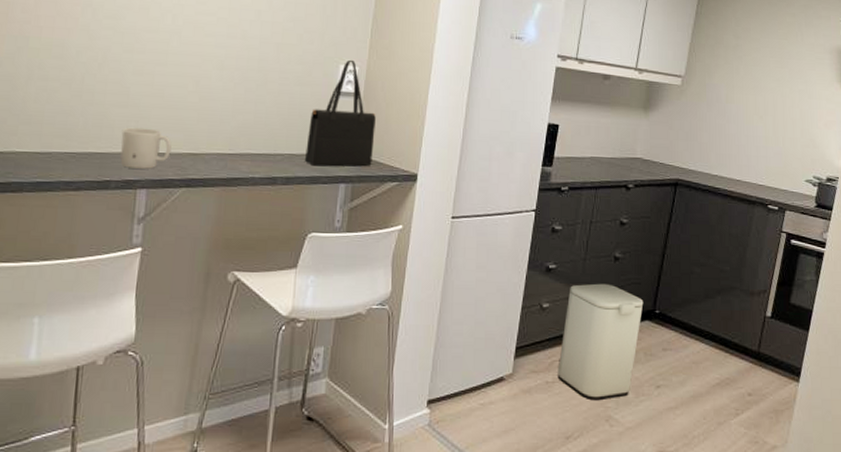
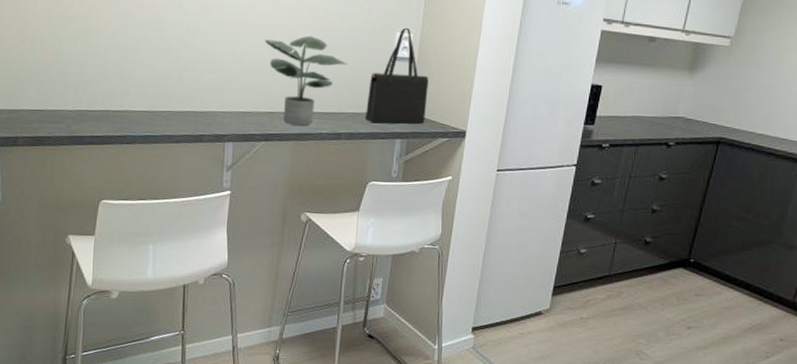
mug: present [120,127,172,169] -> none [211,89,252,125]
potted plant: none [188,66,286,170] -> present [264,36,348,127]
pedal bin: present [557,283,644,401] -> none [592,233,679,337]

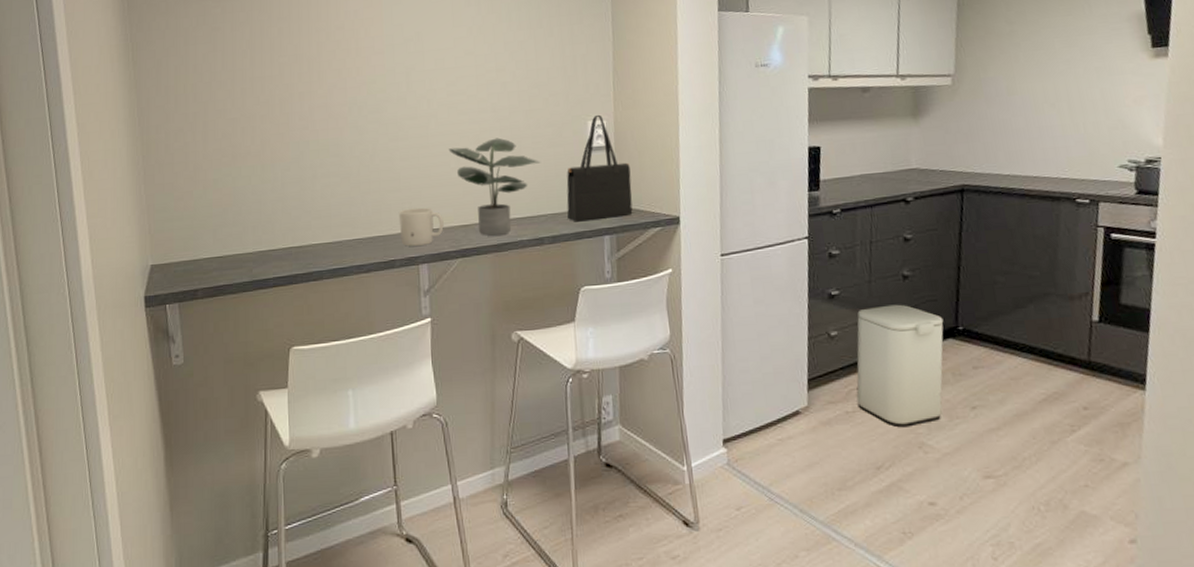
mug: none [211,89,252,125] -> present [398,207,444,246]
pedal bin: none [592,233,679,337] -> present [856,304,944,428]

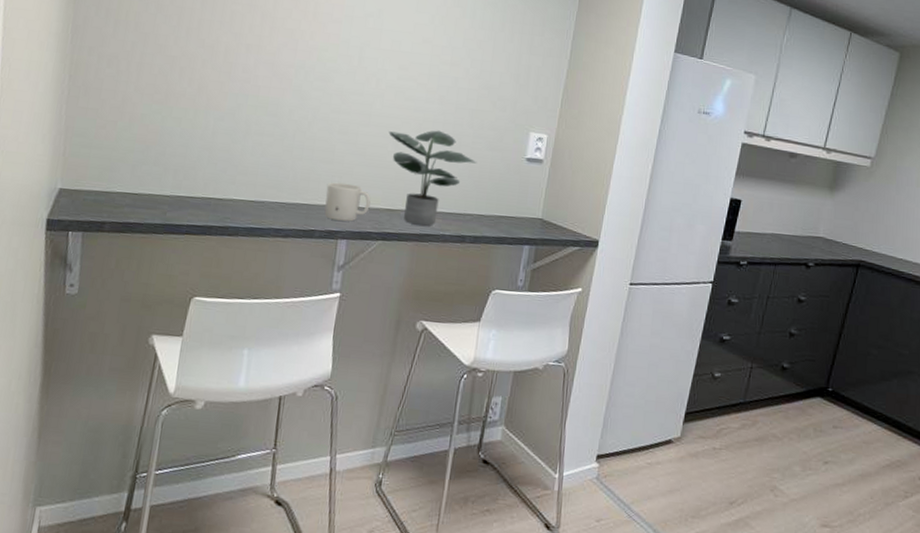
tote bag: present [566,114,633,222] -> none [492,127,562,230]
pedal bin: present [856,304,944,428] -> none [725,357,817,471]

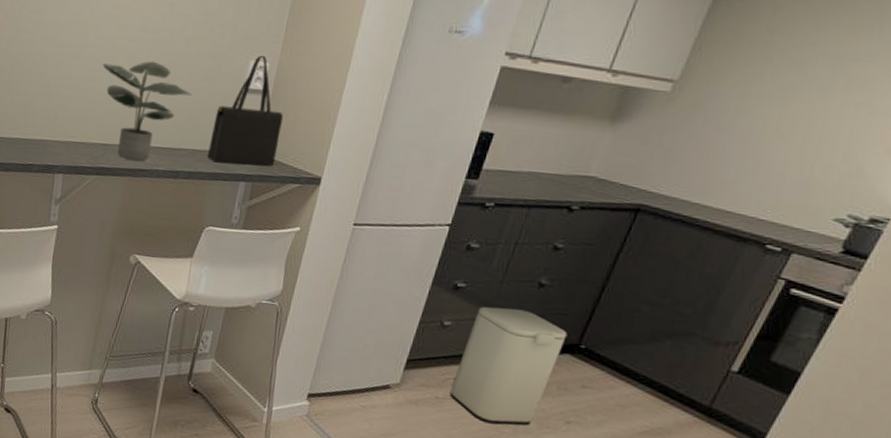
mug: present [324,182,371,222] -> none [41,116,86,156]
tote bag: none [492,127,562,230] -> present [207,55,283,166]
pedal bin: none [725,357,817,471] -> present [449,306,568,426]

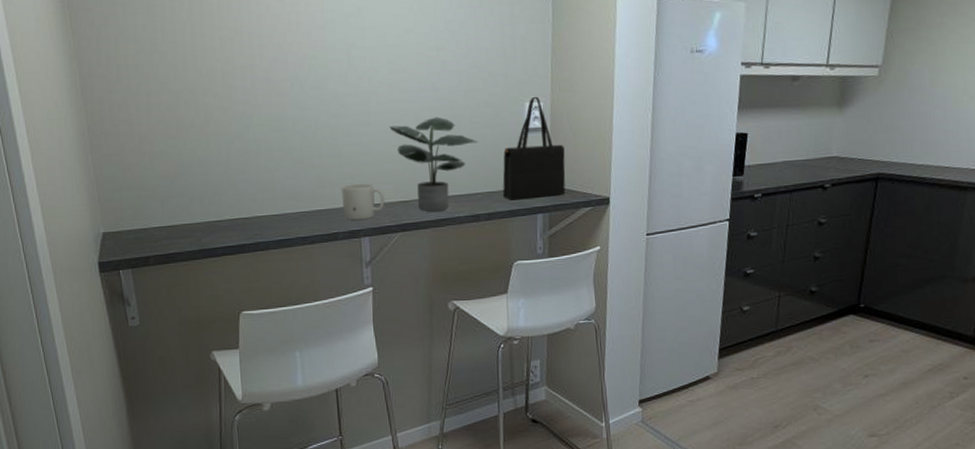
mug: none [41,116,86,156] -> present [341,183,385,220]
pedal bin: present [449,306,568,426] -> none [762,283,847,392]

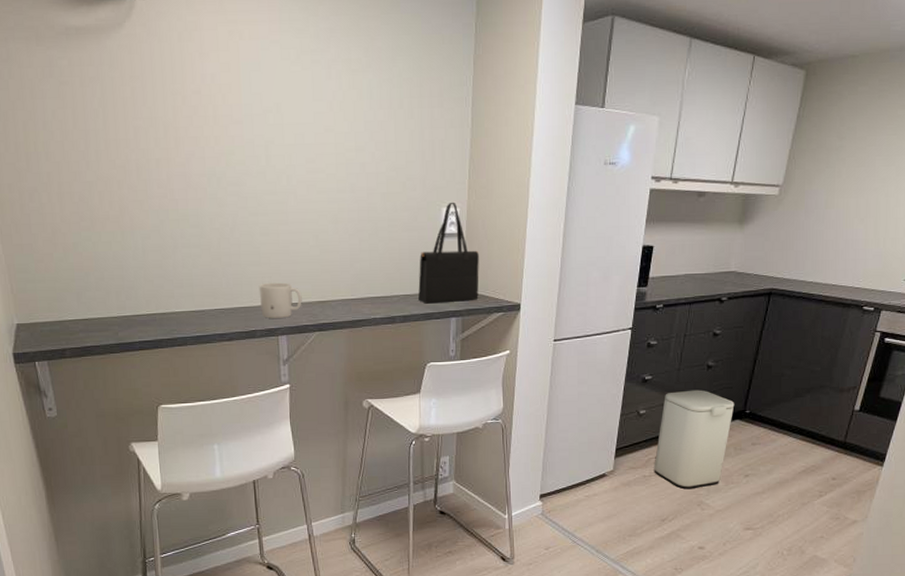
potted plant: present [389,117,479,213] -> none [307,218,396,314]
pedal bin: none [762,283,847,392] -> present [654,389,735,490]

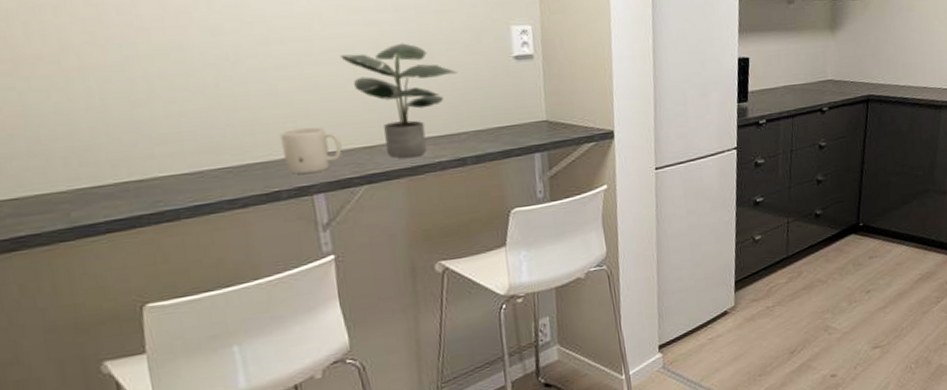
potted plant: none [307,218,396,314] -> present [340,43,458,159]
tote bag: present [418,202,479,304] -> none [489,18,565,140]
pedal bin: present [654,389,735,490] -> none [776,206,848,316]

